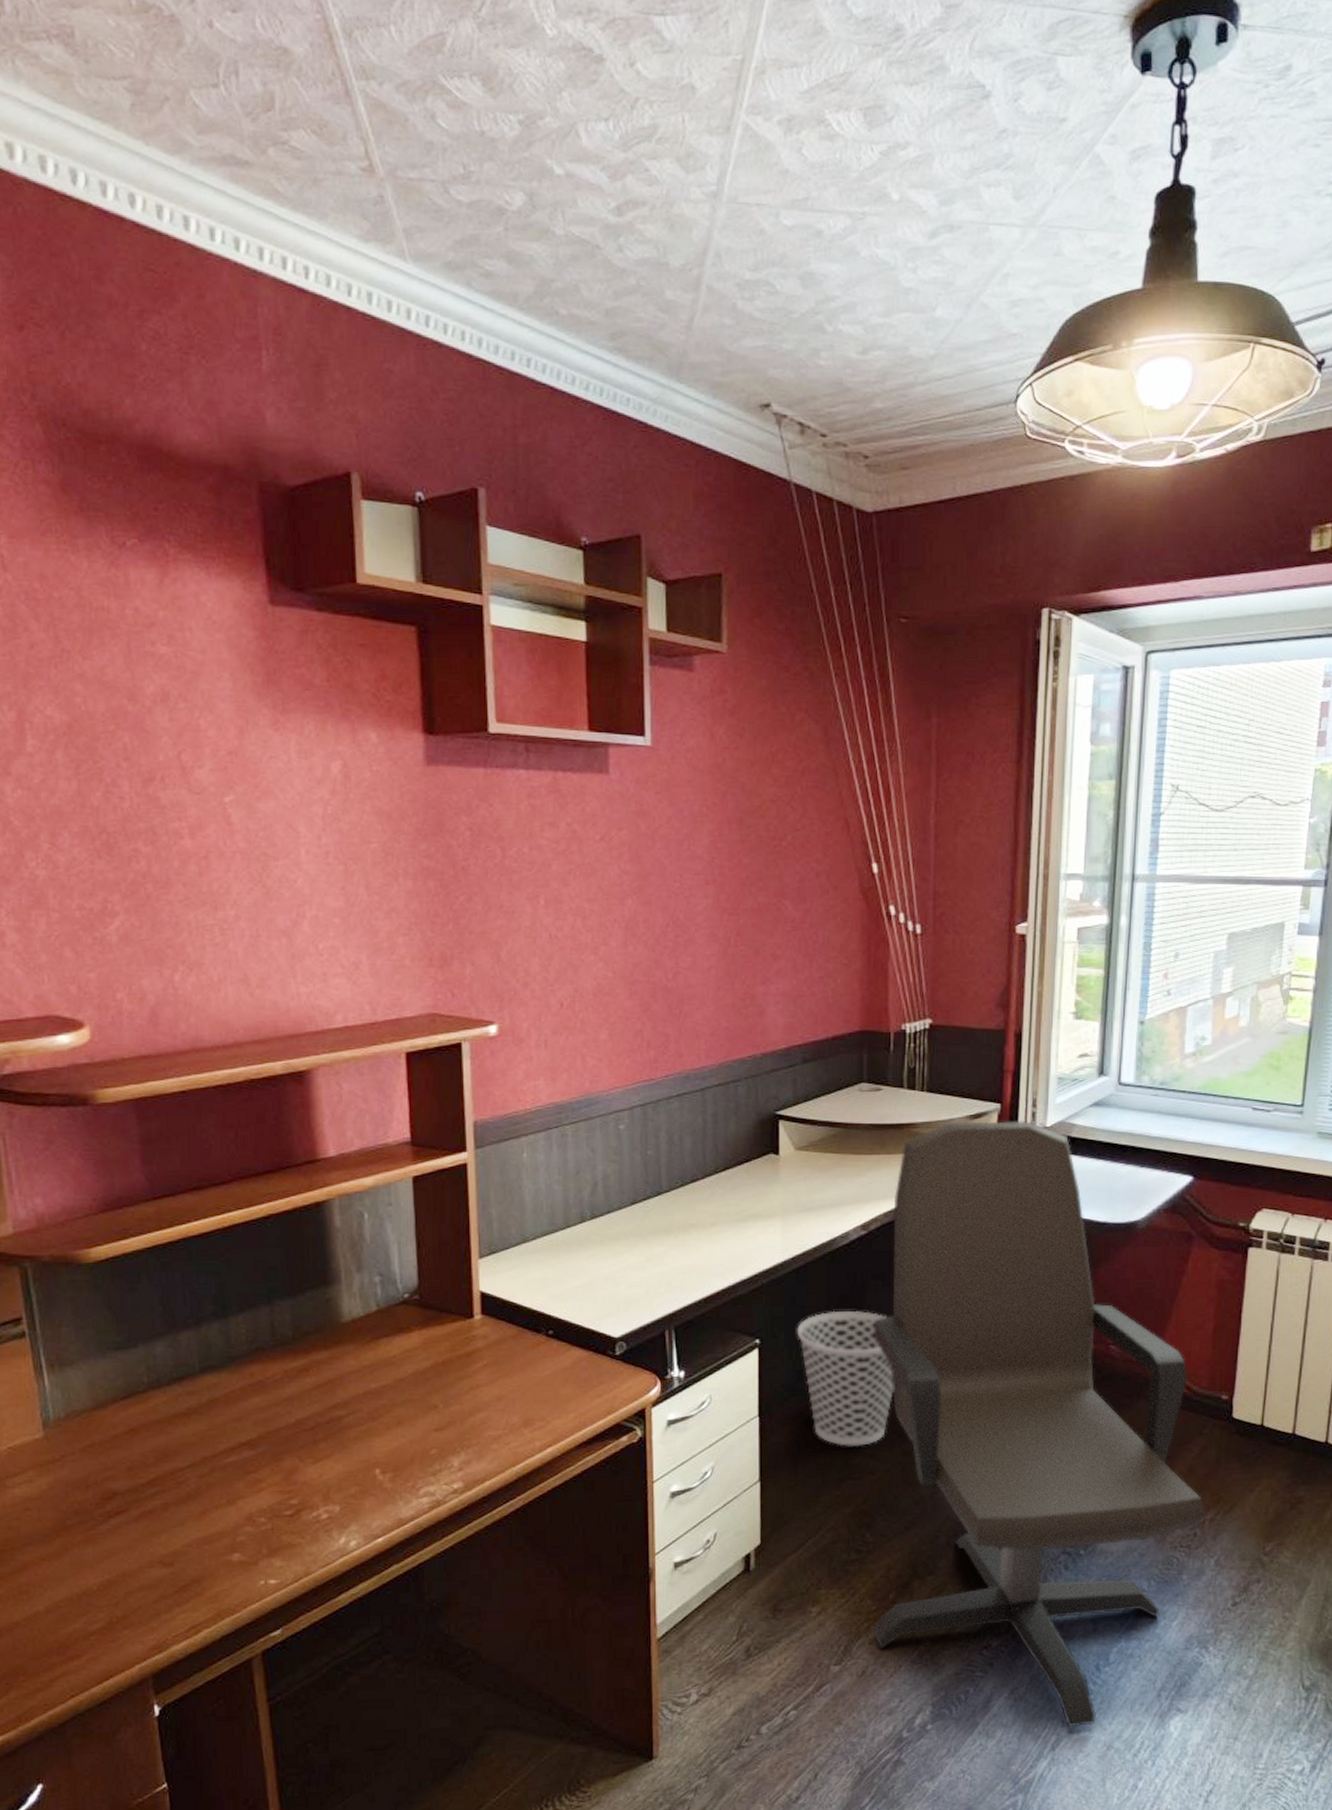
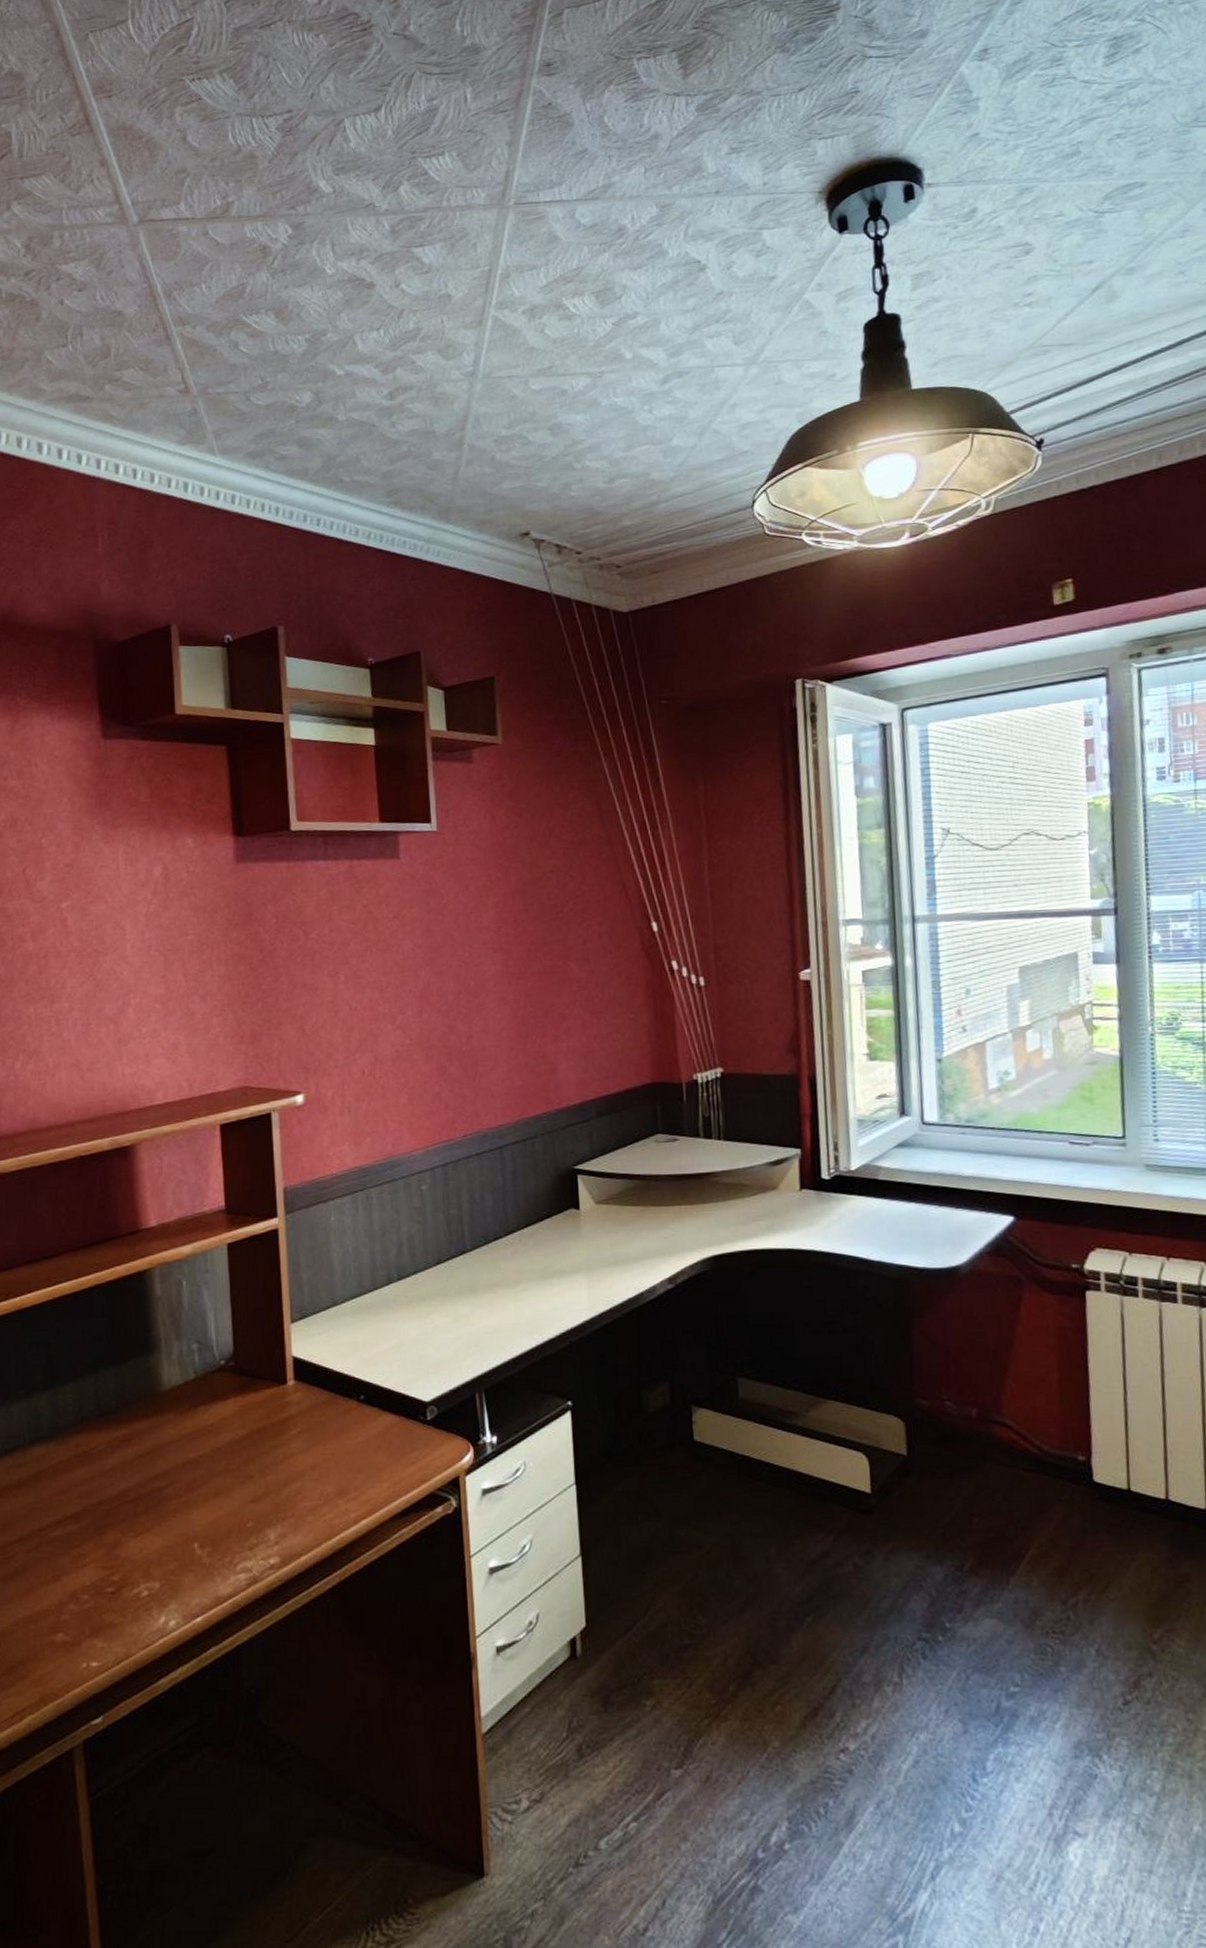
wastebasket: present [797,1310,894,1446] -> none [609,1369,716,1517]
office chair: present [872,1120,1206,1728] -> none [688,1164,1078,1852]

